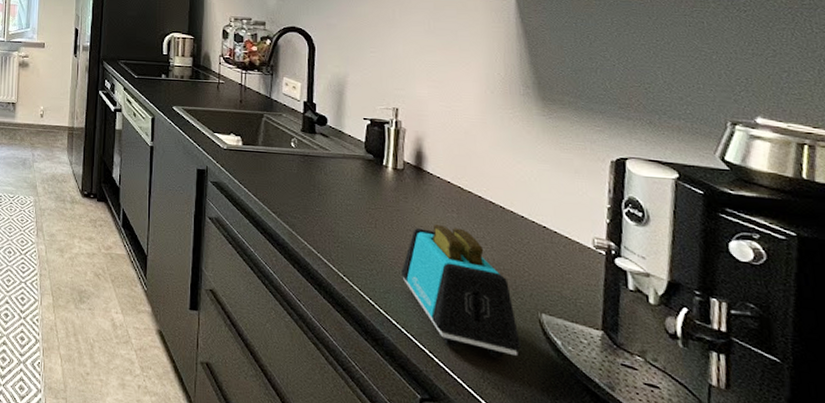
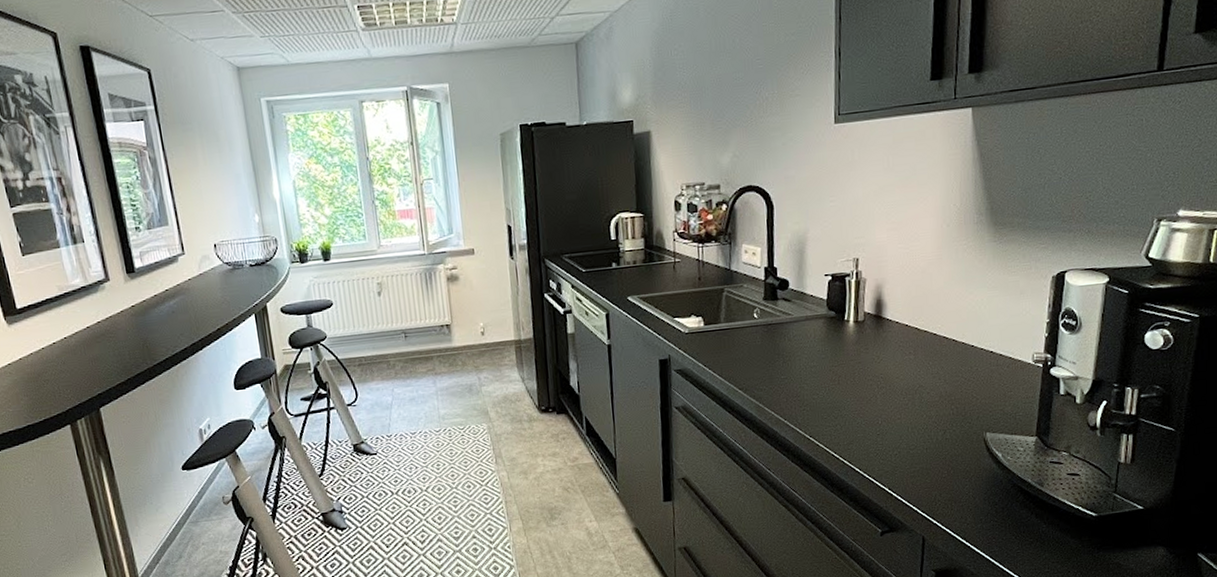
toaster: present [401,225,521,359] -> none [863,368,968,482]

